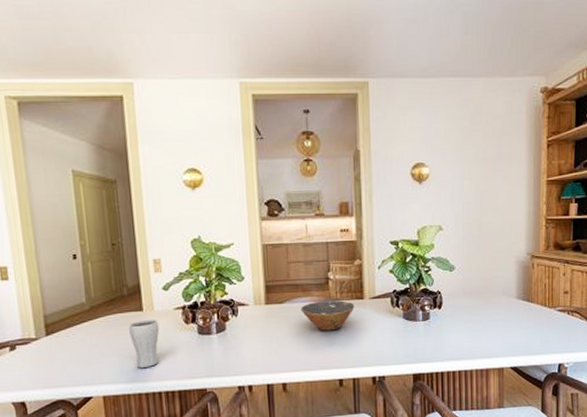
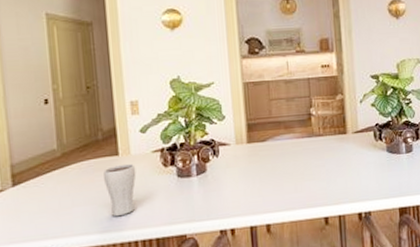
bowl: present [300,300,355,331] -> none [283,136,338,168]

